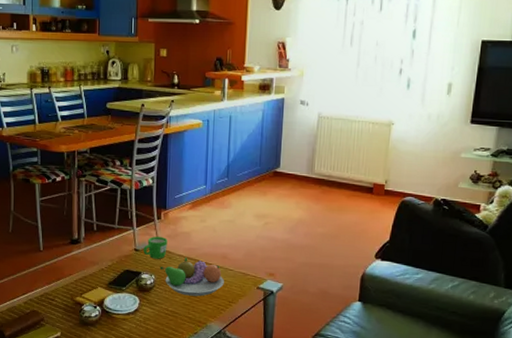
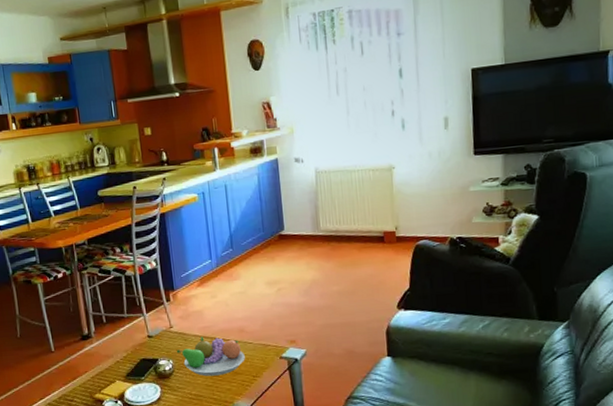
mug: present [143,236,168,259] -> none [157,319,181,343]

